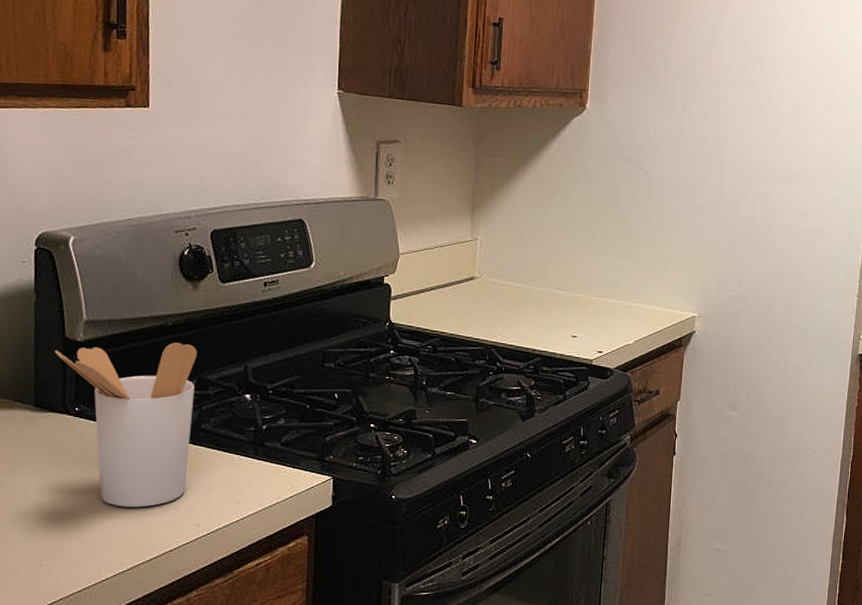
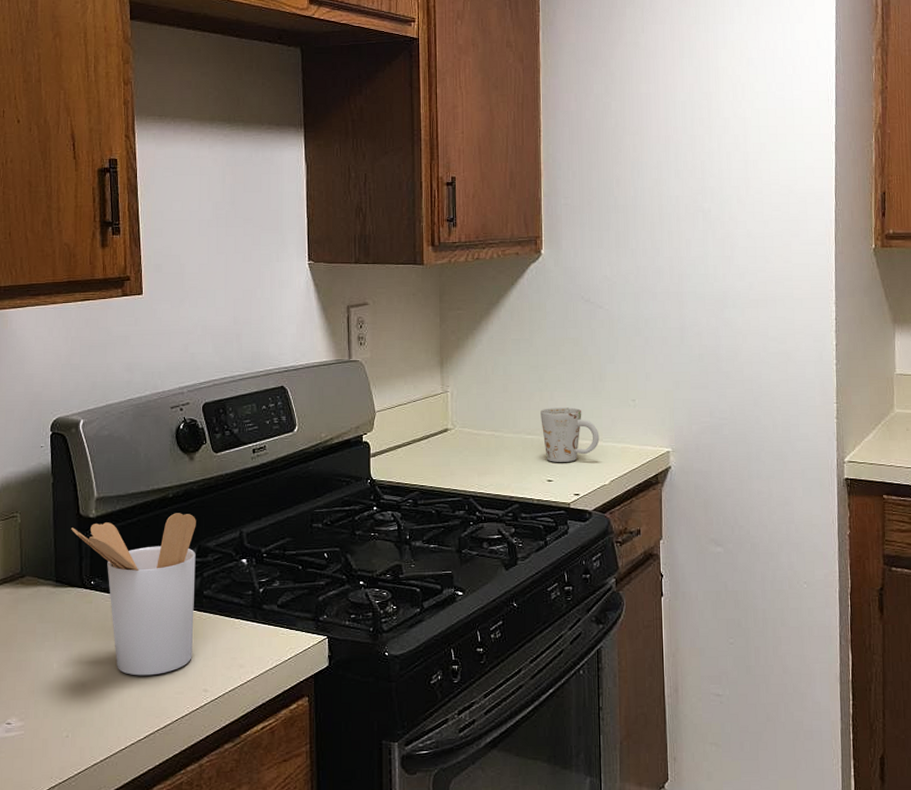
mug: none [570,264,628,320] -> present [540,407,600,462]

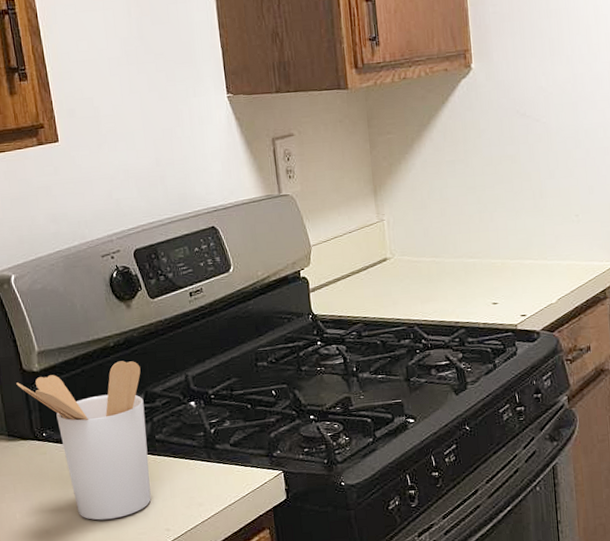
mug: present [540,407,600,462] -> none [481,227,544,285]

